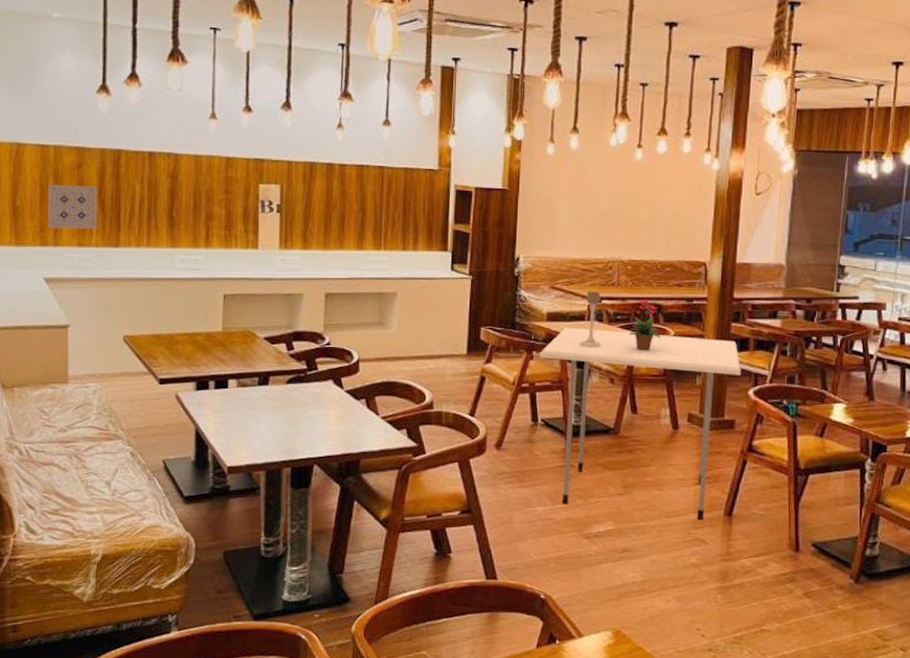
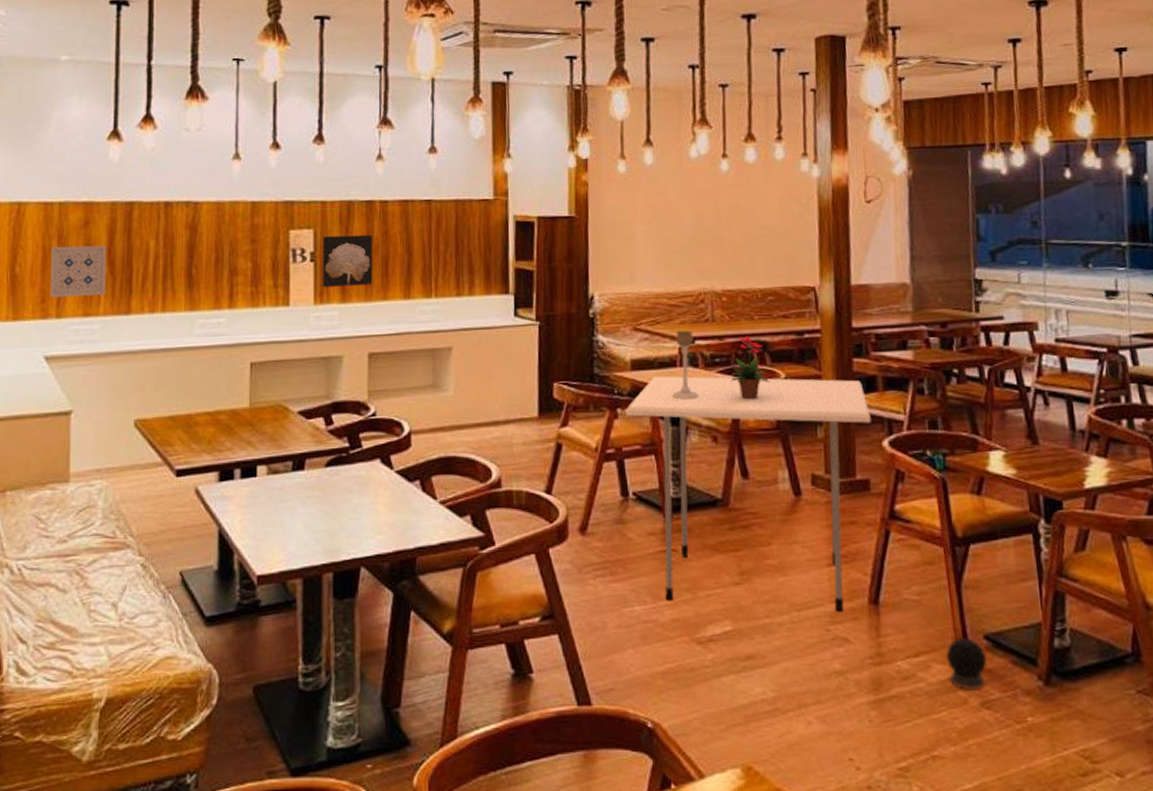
wall art: none [287,192,332,236] -> present [322,234,373,287]
speaker: none [781,545,813,584] -> present [947,638,987,690]

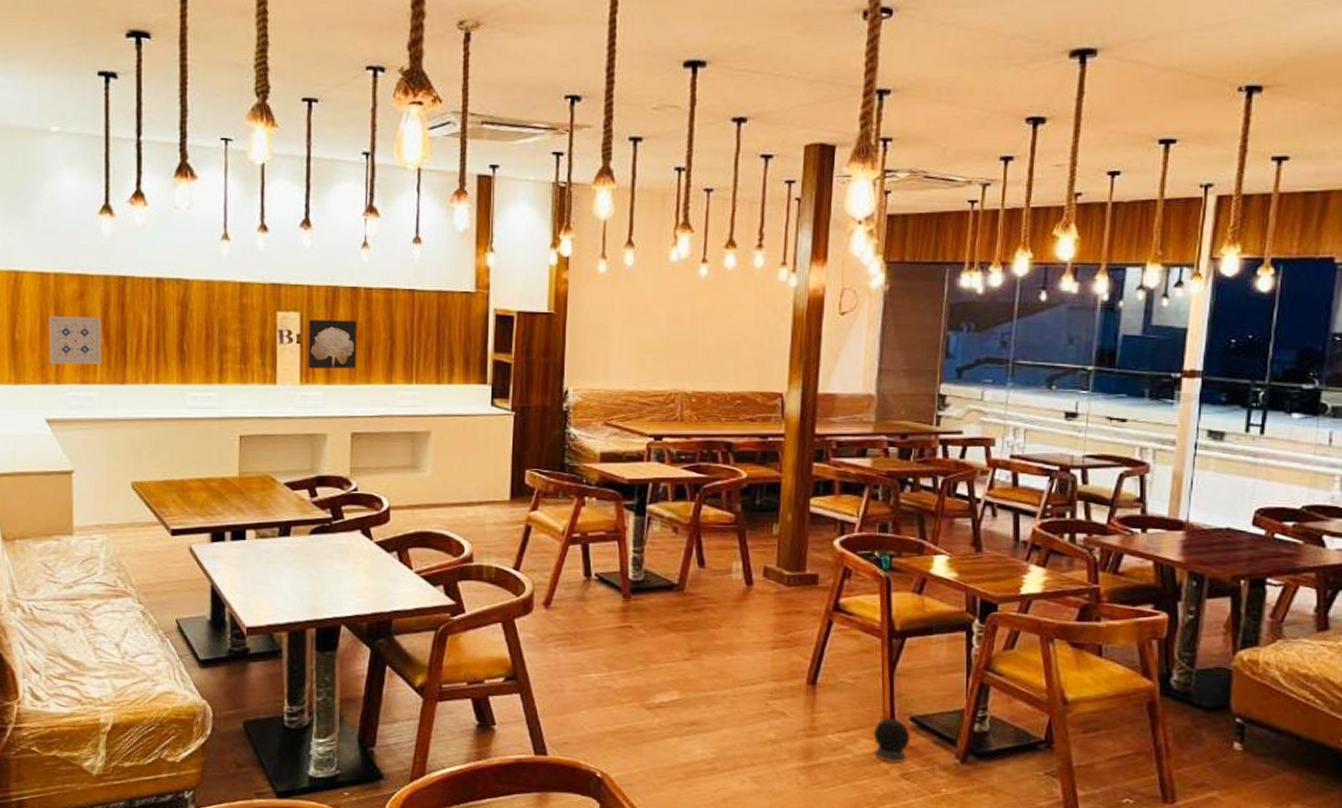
dining table: present [625,375,871,613] -> none [592,469,825,690]
candle holder: present [671,330,700,400] -> none [637,427,664,492]
potted flower: present [730,336,770,400] -> none [694,436,732,496]

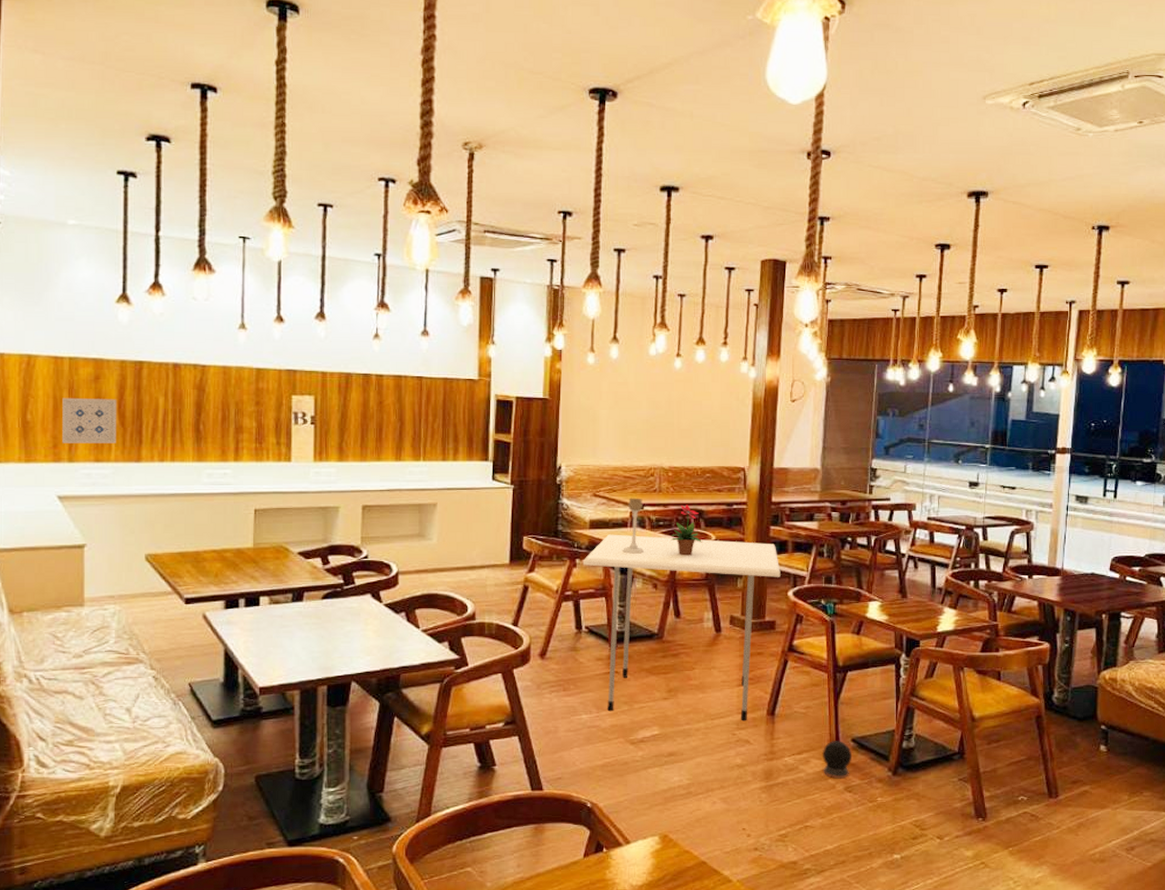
wall art: present [308,320,358,368] -> none [322,403,369,447]
dining table: none [592,469,825,690] -> present [583,534,781,721]
candle holder: none [637,427,664,492] -> present [621,498,645,554]
potted flower: none [694,436,732,496] -> present [671,505,703,556]

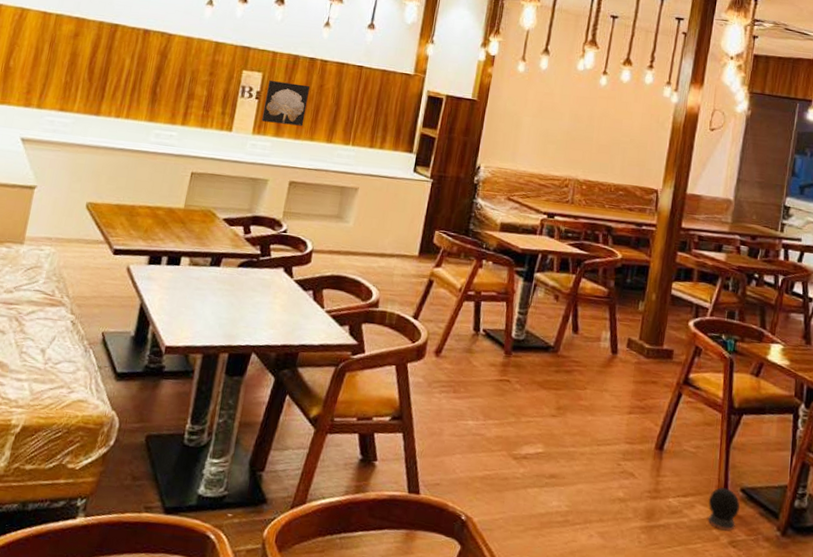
wall art: present [62,397,117,443] -> none [35,49,90,96]
wall art: none [322,403,369,447] -> present [262,80,310,126]
dining table: present [583,534,781,721] -> none [488,239,684,453]
candle holder: present [621,498,645,554] -> none [528,206,554,263]
potted flower: present [671,505,703,556] -> none [577,219,609,272]

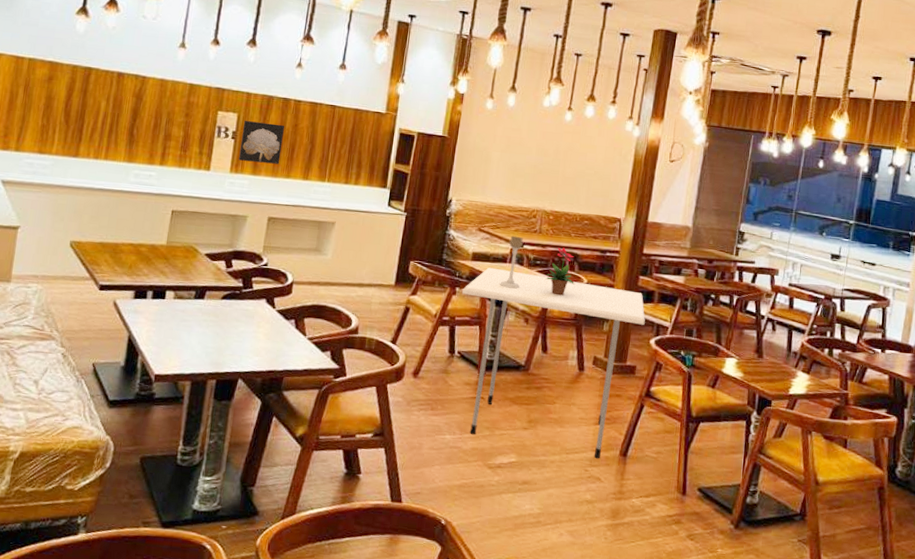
dining table: none [488,239,684,453] -> present [462,267,645,459]
candle holder: none [528,206,554,263] -> present [499,235,523,289]
potted flower: none [577,219,609,272] -> present [545,247,575,296]
speaker: present [708,487,740,531] -> none [668,488,698,526]

